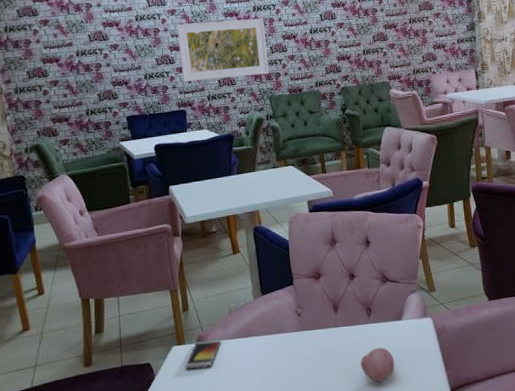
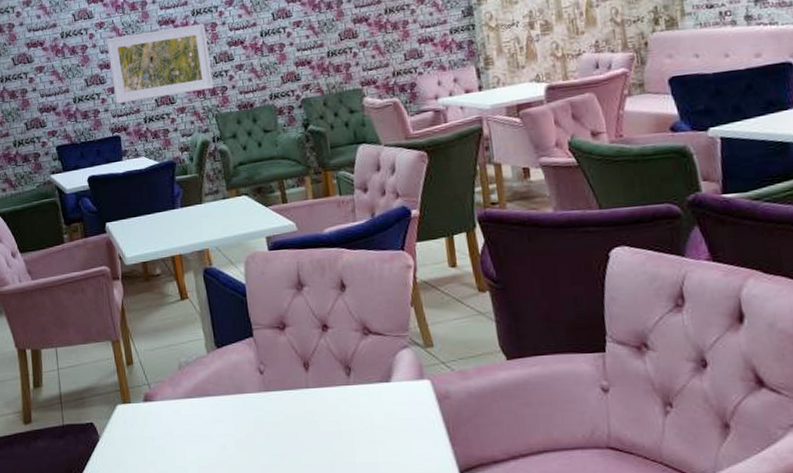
smartphone: present [184,340,221,370] -> none [131,399,172,432]
apple: present [360,347,395,382] -> none [340,415,385,457]

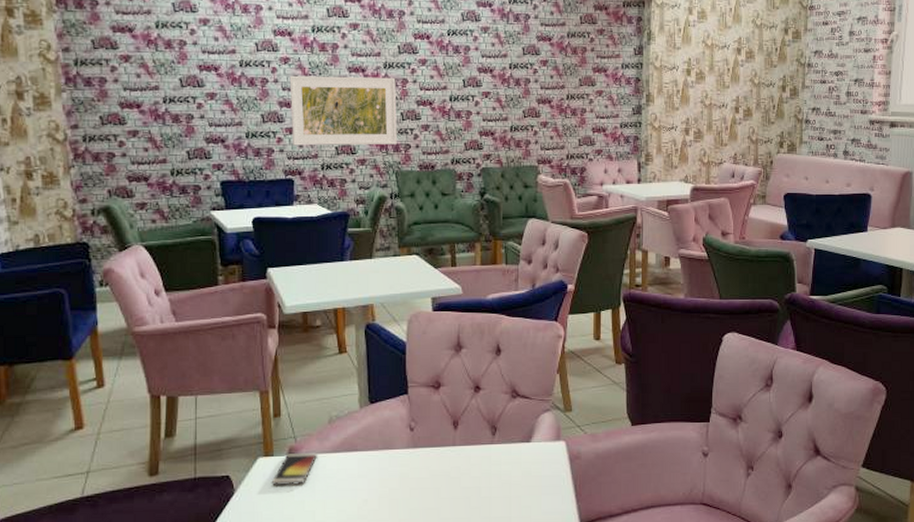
smartphone: none [131,399,172,432] -> present [271,453,317,486]

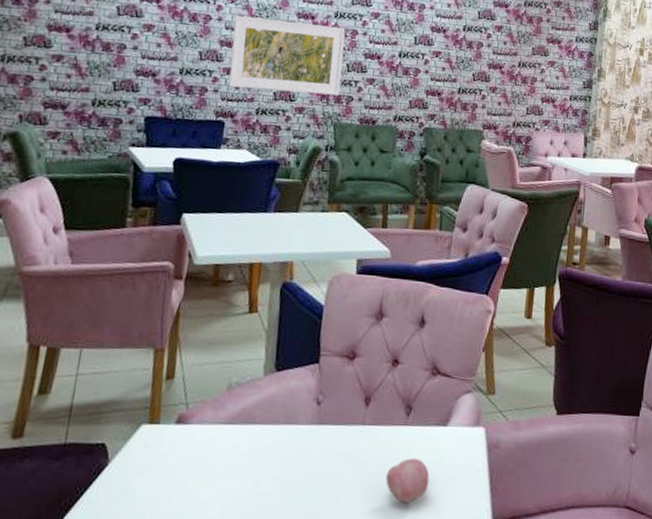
smartphone: present [271,453,317,486] -> none [152,422,209,460]
apple: none [480,472,519,512] -> present [385,458,430,503]

